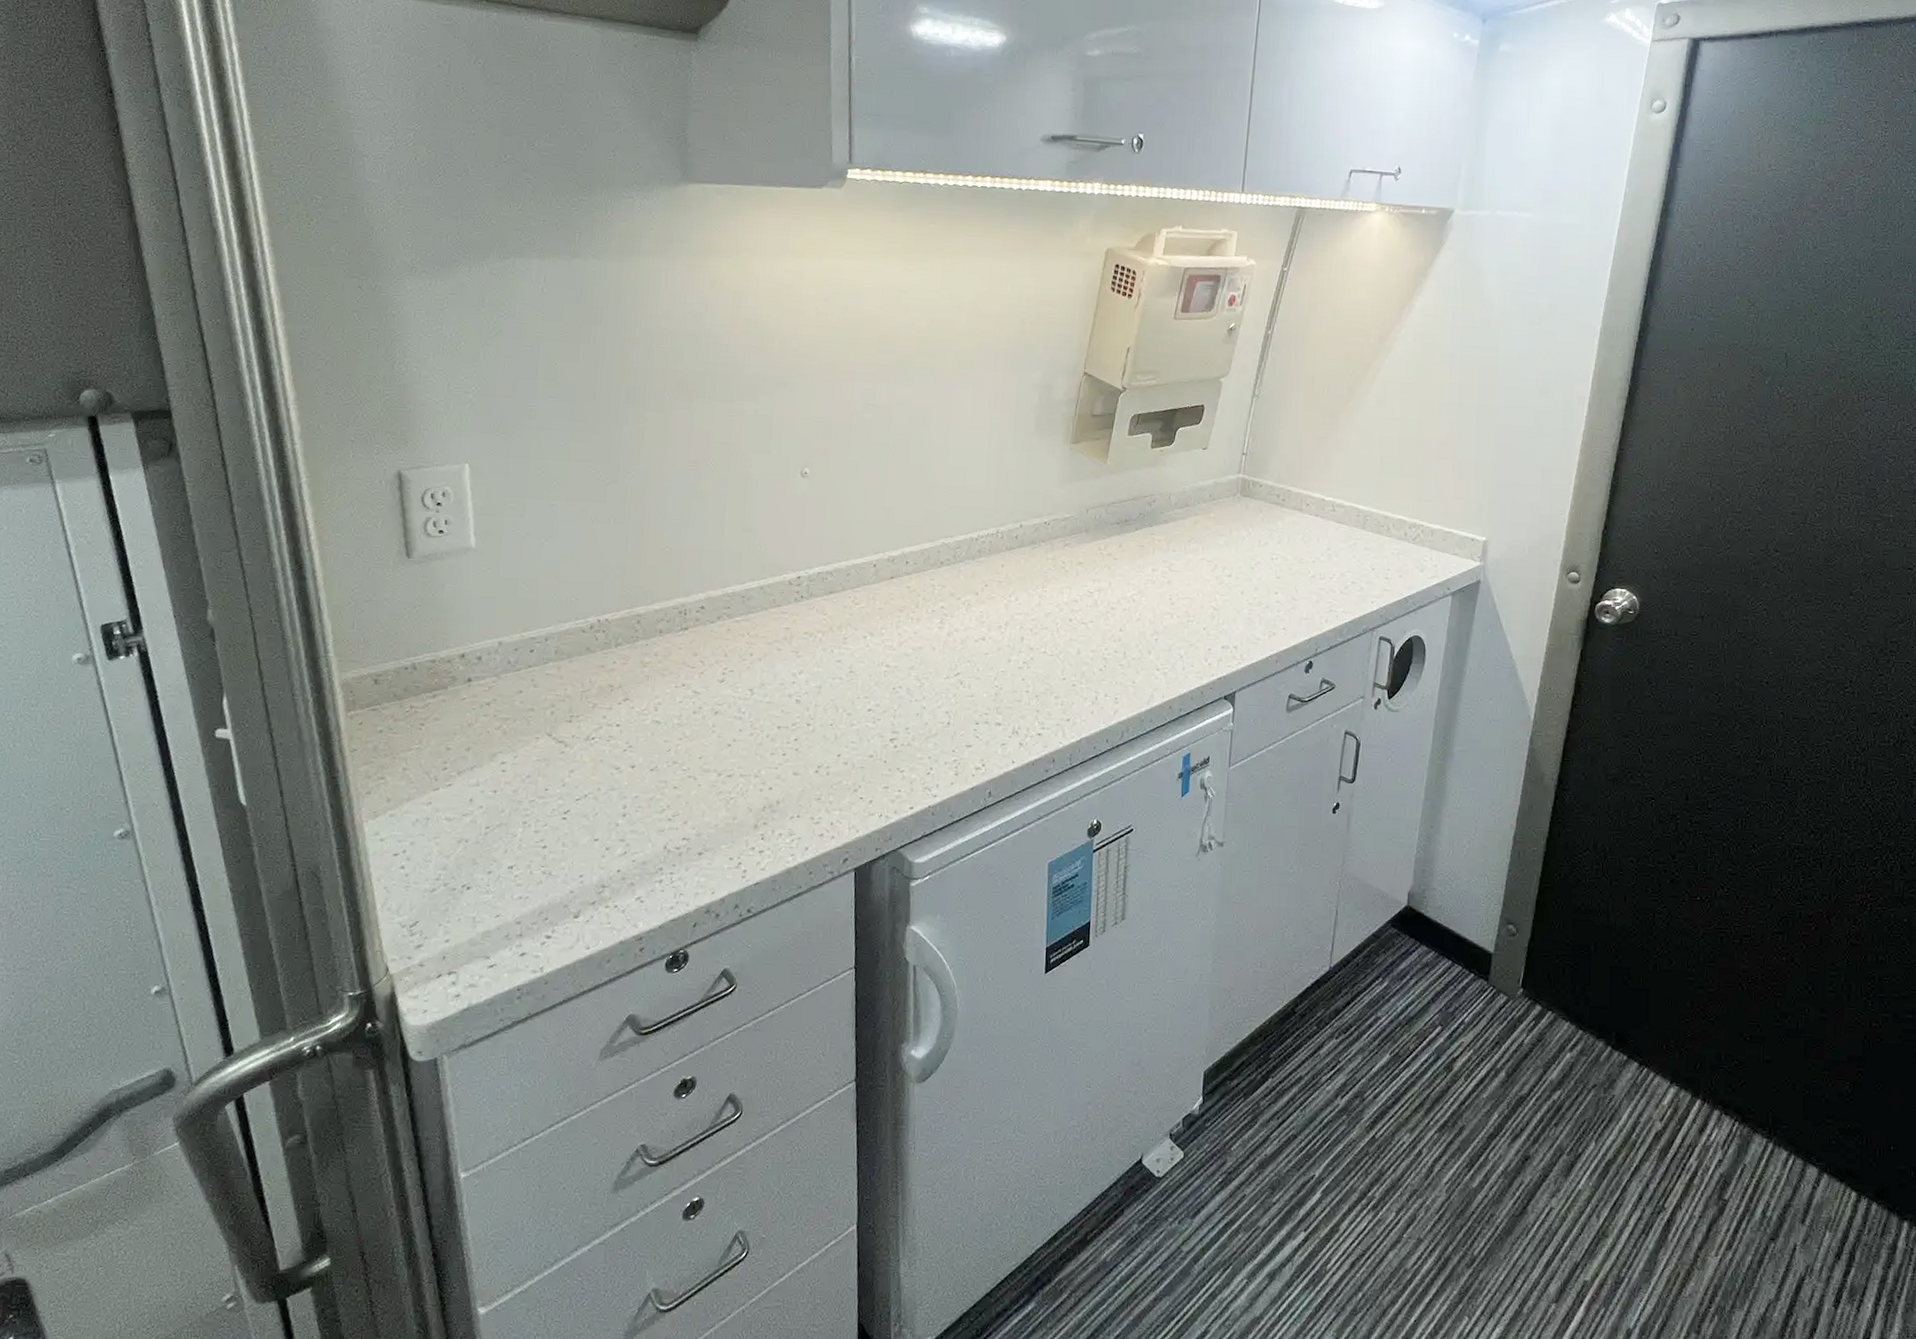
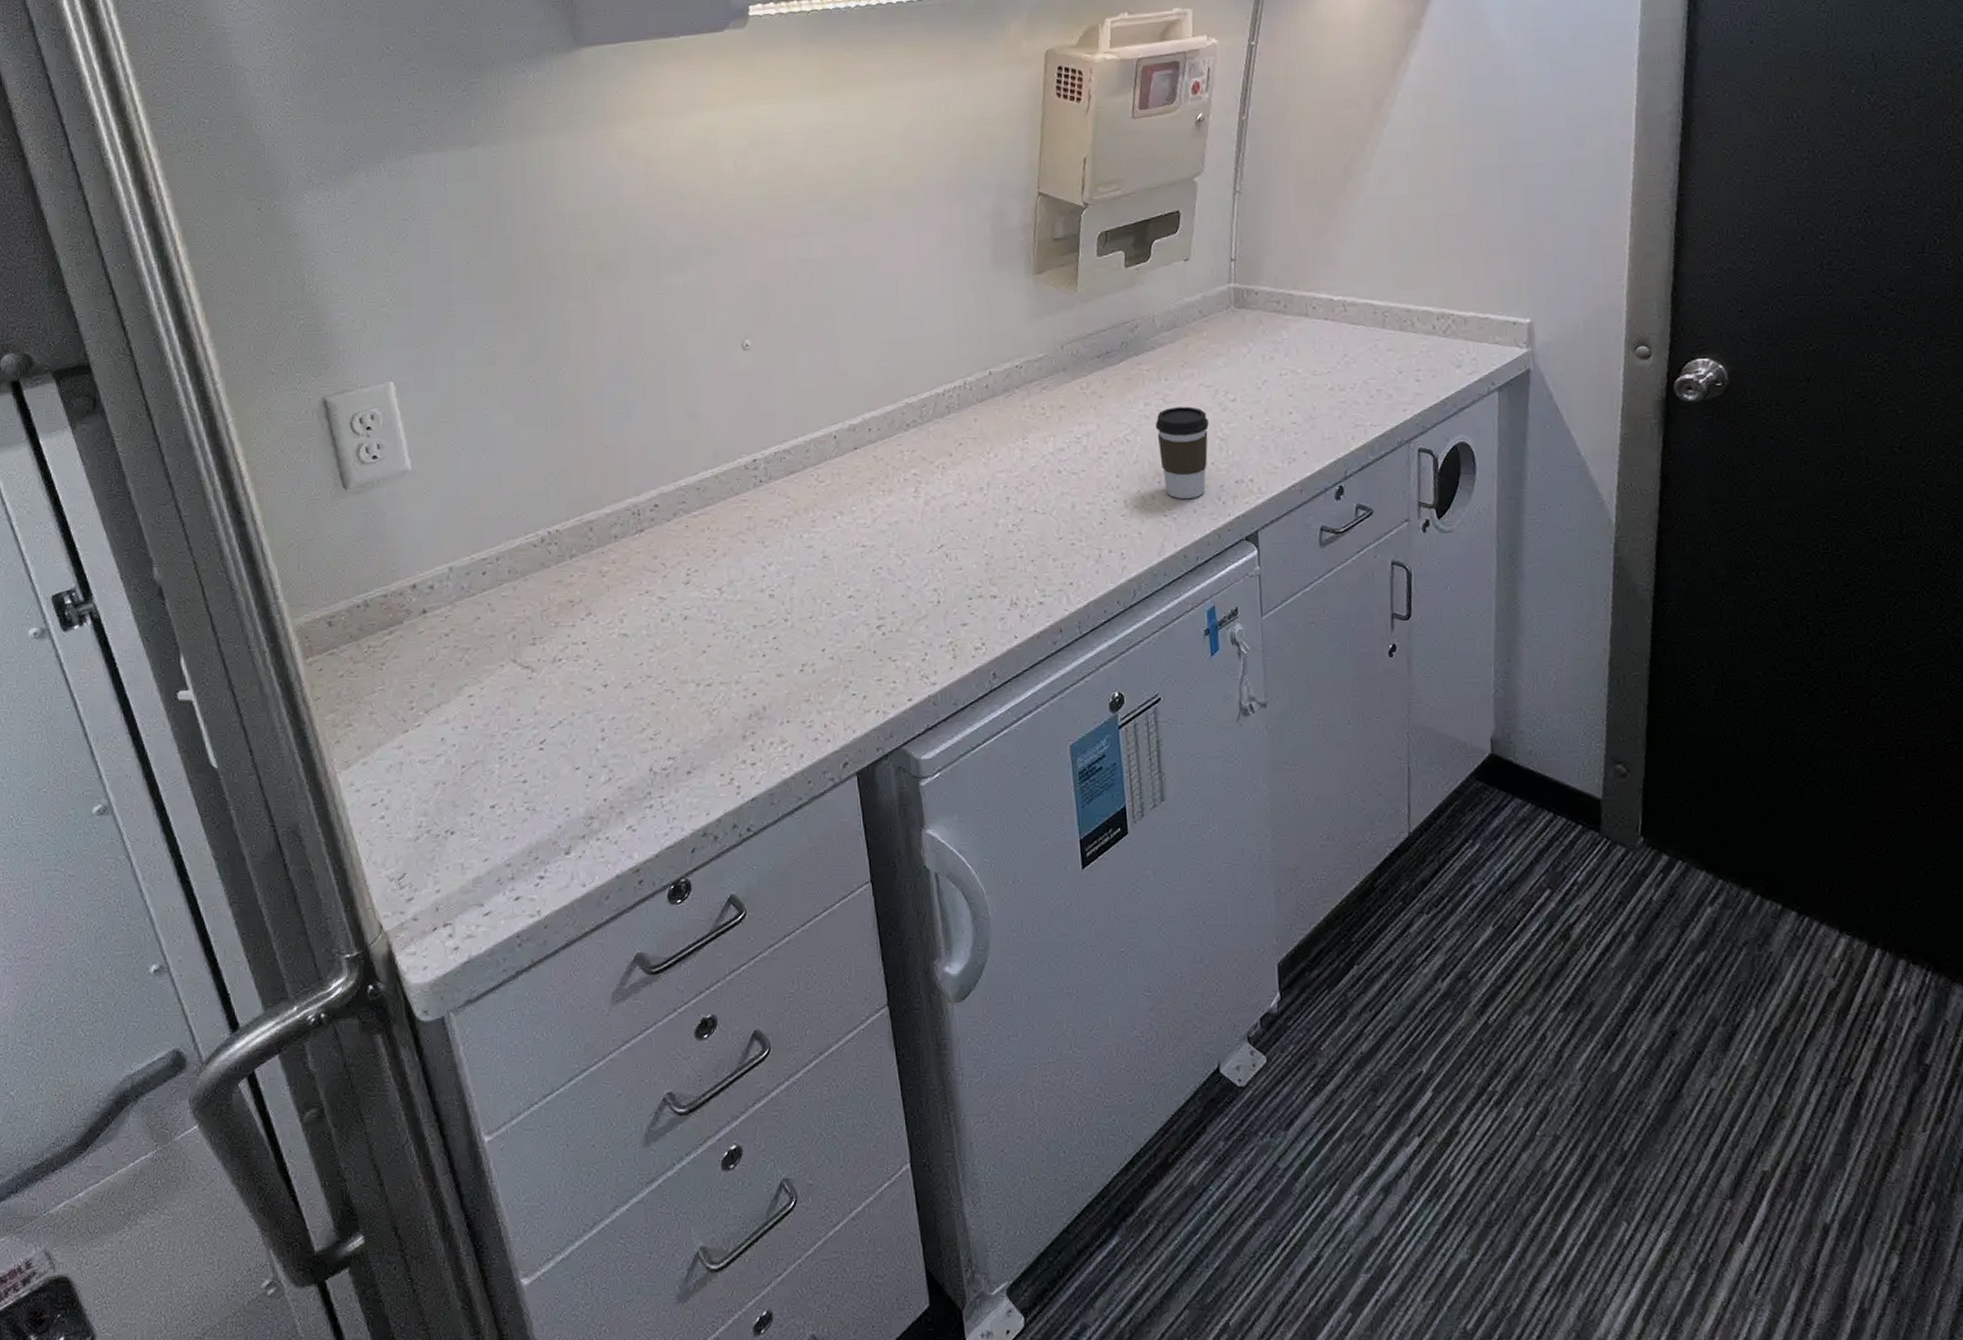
coffee cup: none [1159,575,1206,658] -> present [1155,406,1209,500]

